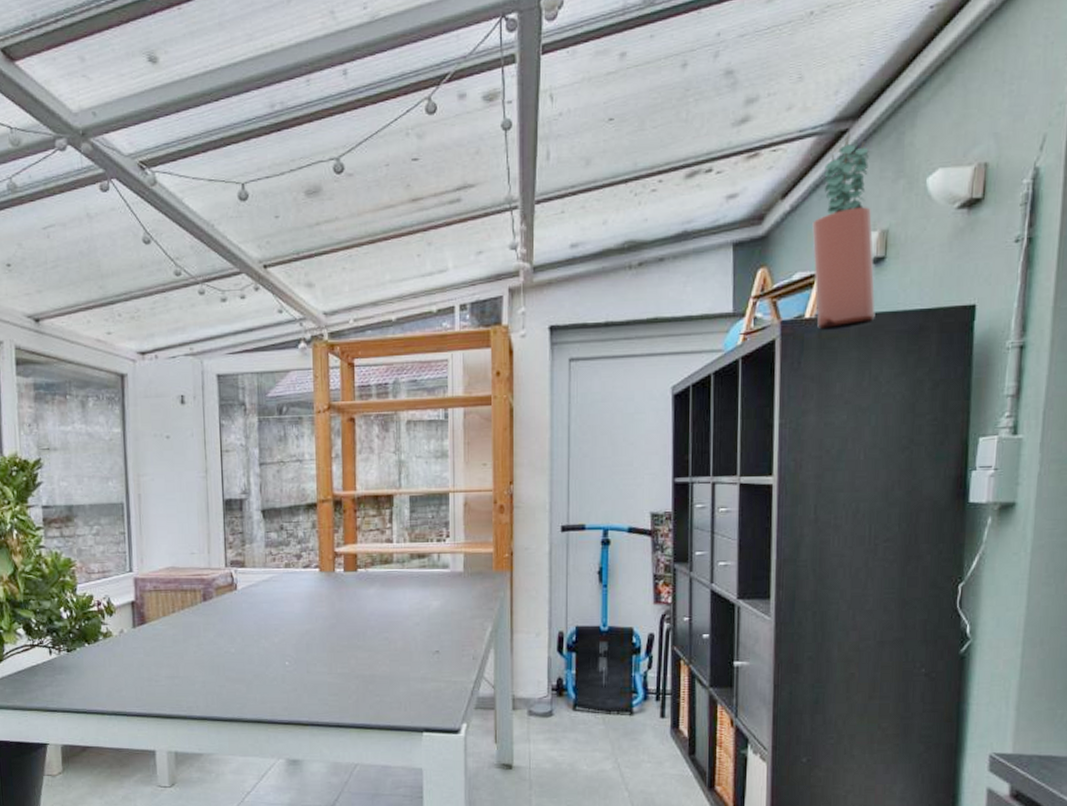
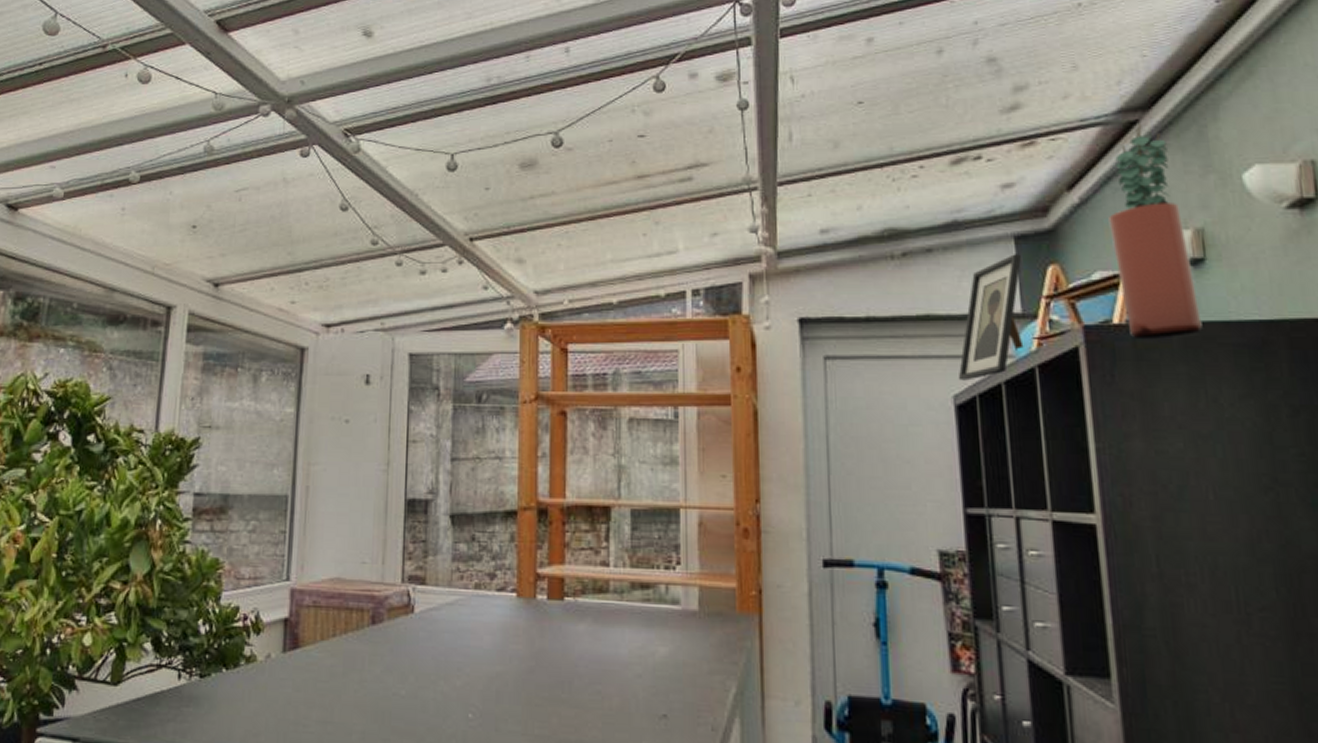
picture frame: none [676,260,738,374] -> present [958,254,1024,381]

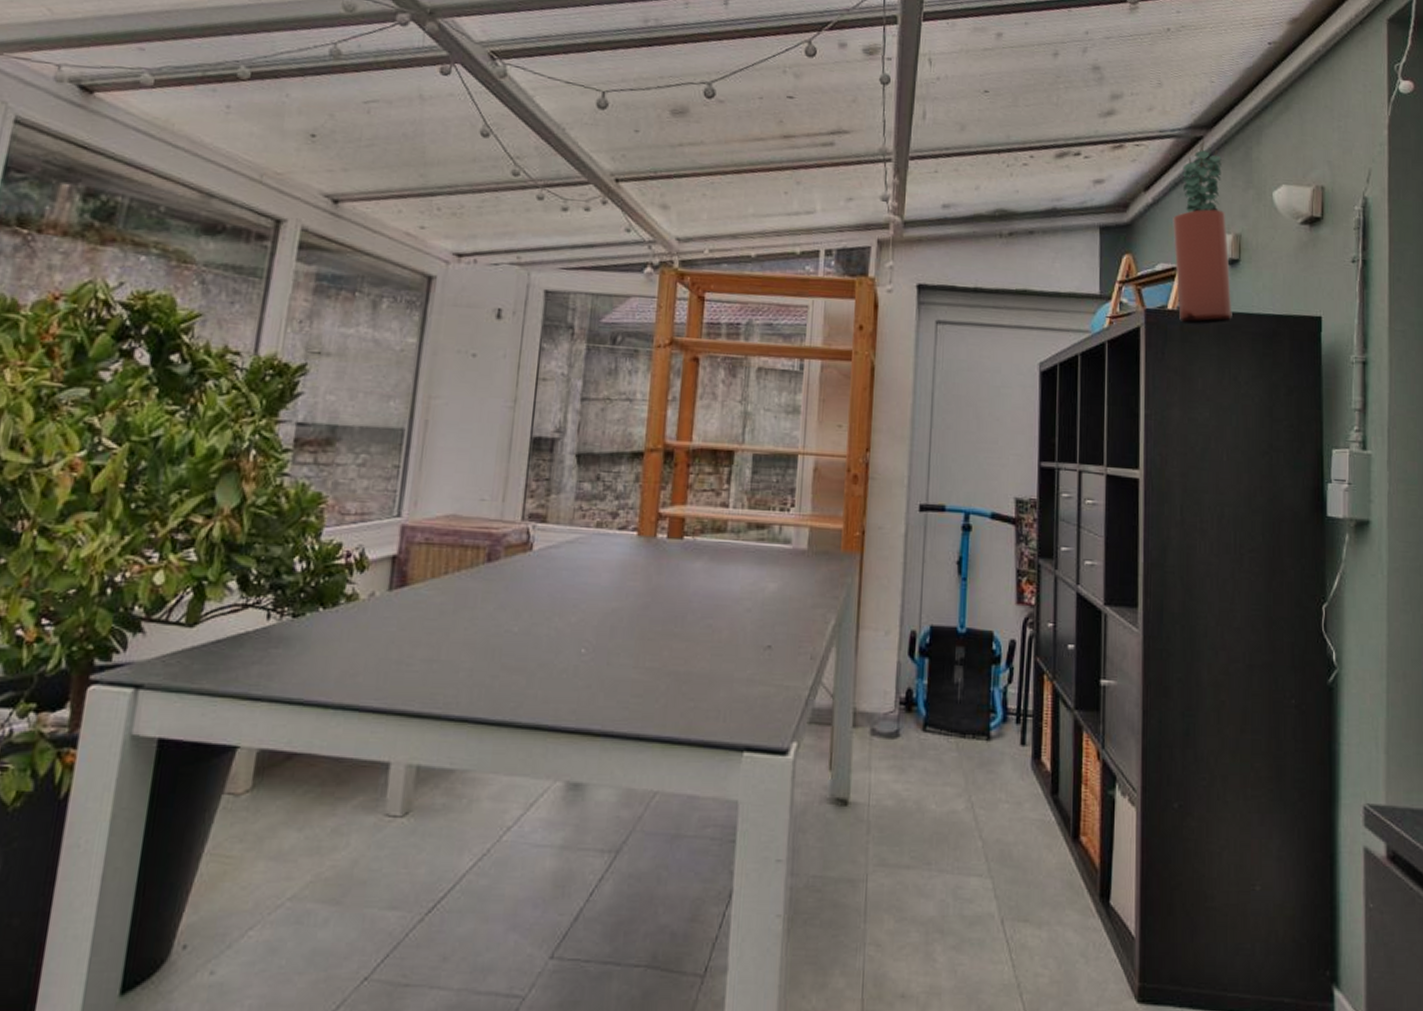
picture frame: present [958,254,1024,381] -> none [1044,242,1104,351]

